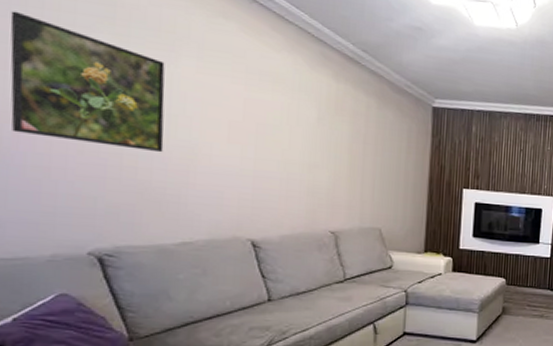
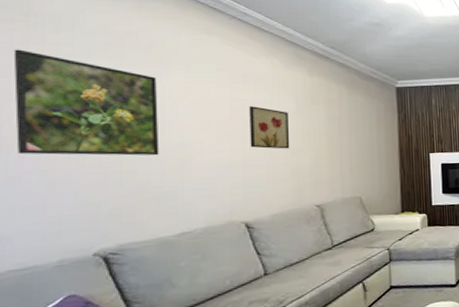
wall art: none [263,109,309,163] -> present [249,106,290,149]

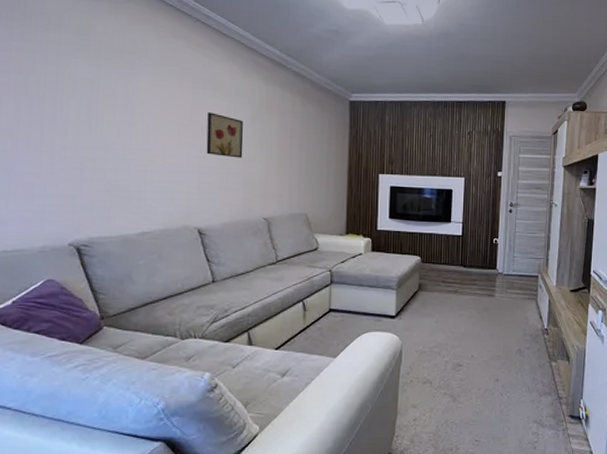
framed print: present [13,49,160,156] -> none [11,46,128,156]

